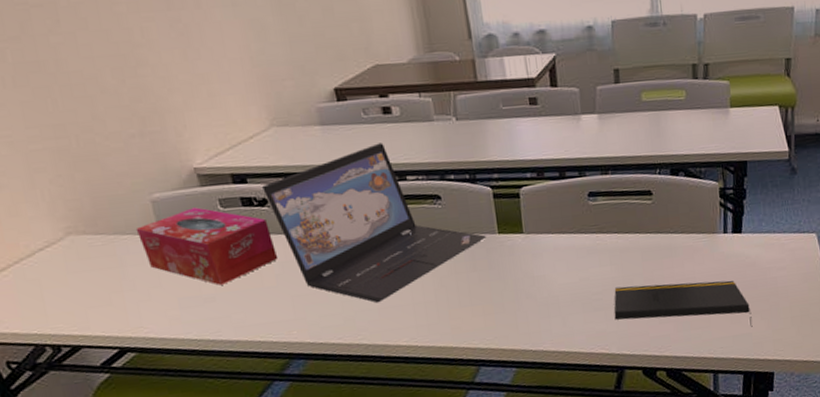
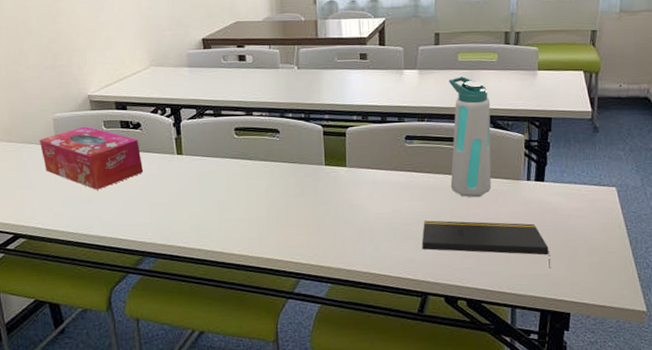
laptop: present [262,143,486,303] -> none [138,84,314,216]
water bottle: none [633,119,686,258] -> present [449,76,491,198]

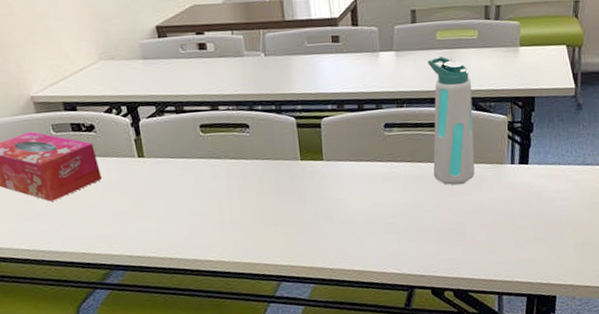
notepad: present [422,220,551,269] -> none [405,208,537,253]

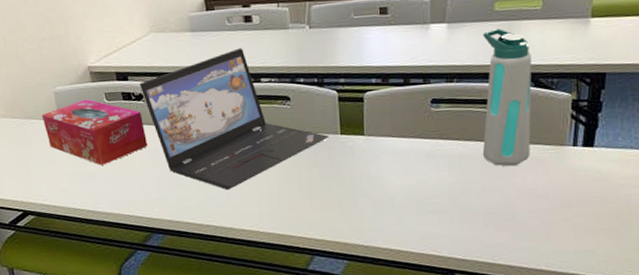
laptop: none [90,76,289,222] -> present [140,48,329,191]

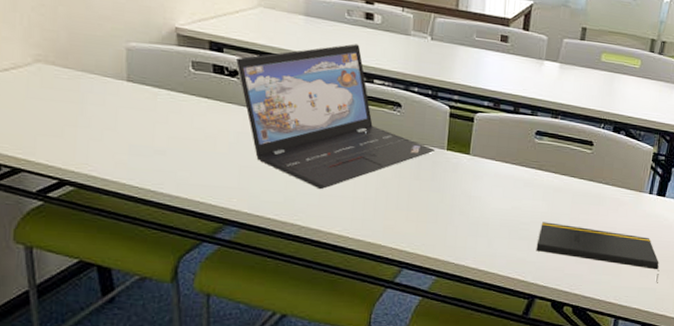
tissue box: present [41,99,148,165] -> none [104,63,236,141]
notepad: none [448,192,598,244] -> present [536,222,660,283]
water bottle: present [482,29,532,167] -> none [574,77,626,205]

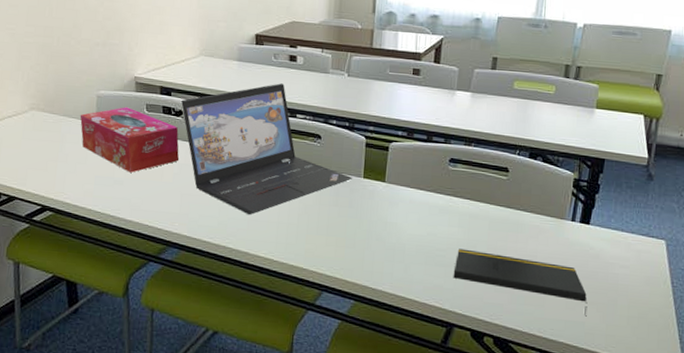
tissue box: none [104,63,236,141] -> present [80,107,180,173]

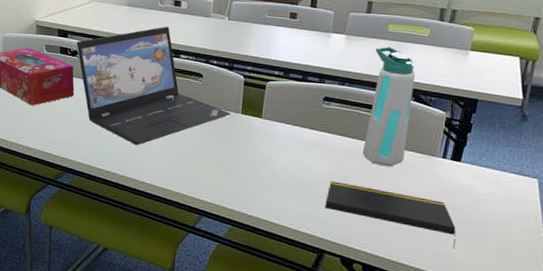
water bottle: none [490,105,542,232] -> present [362,47,415,167]

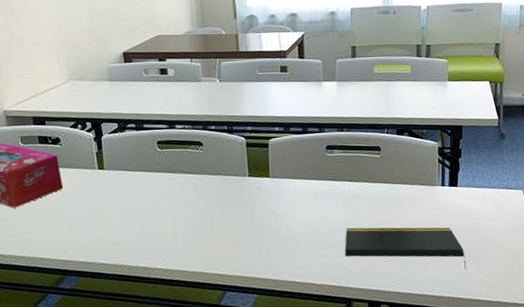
laptop: present [76,26,231,146] -> none [57,97,238,231]
water bottle: present [362,47,415,167] -> none [366,88,409,204]

